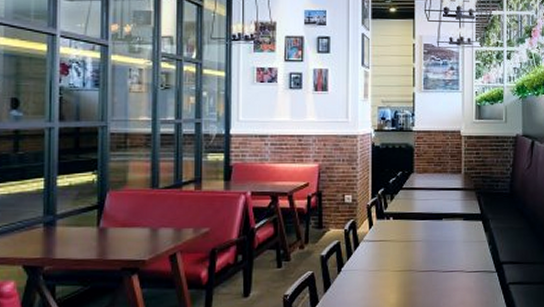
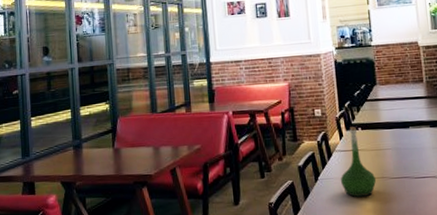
vase: none [366,216,403,291] -> present [341,127,377,198]

